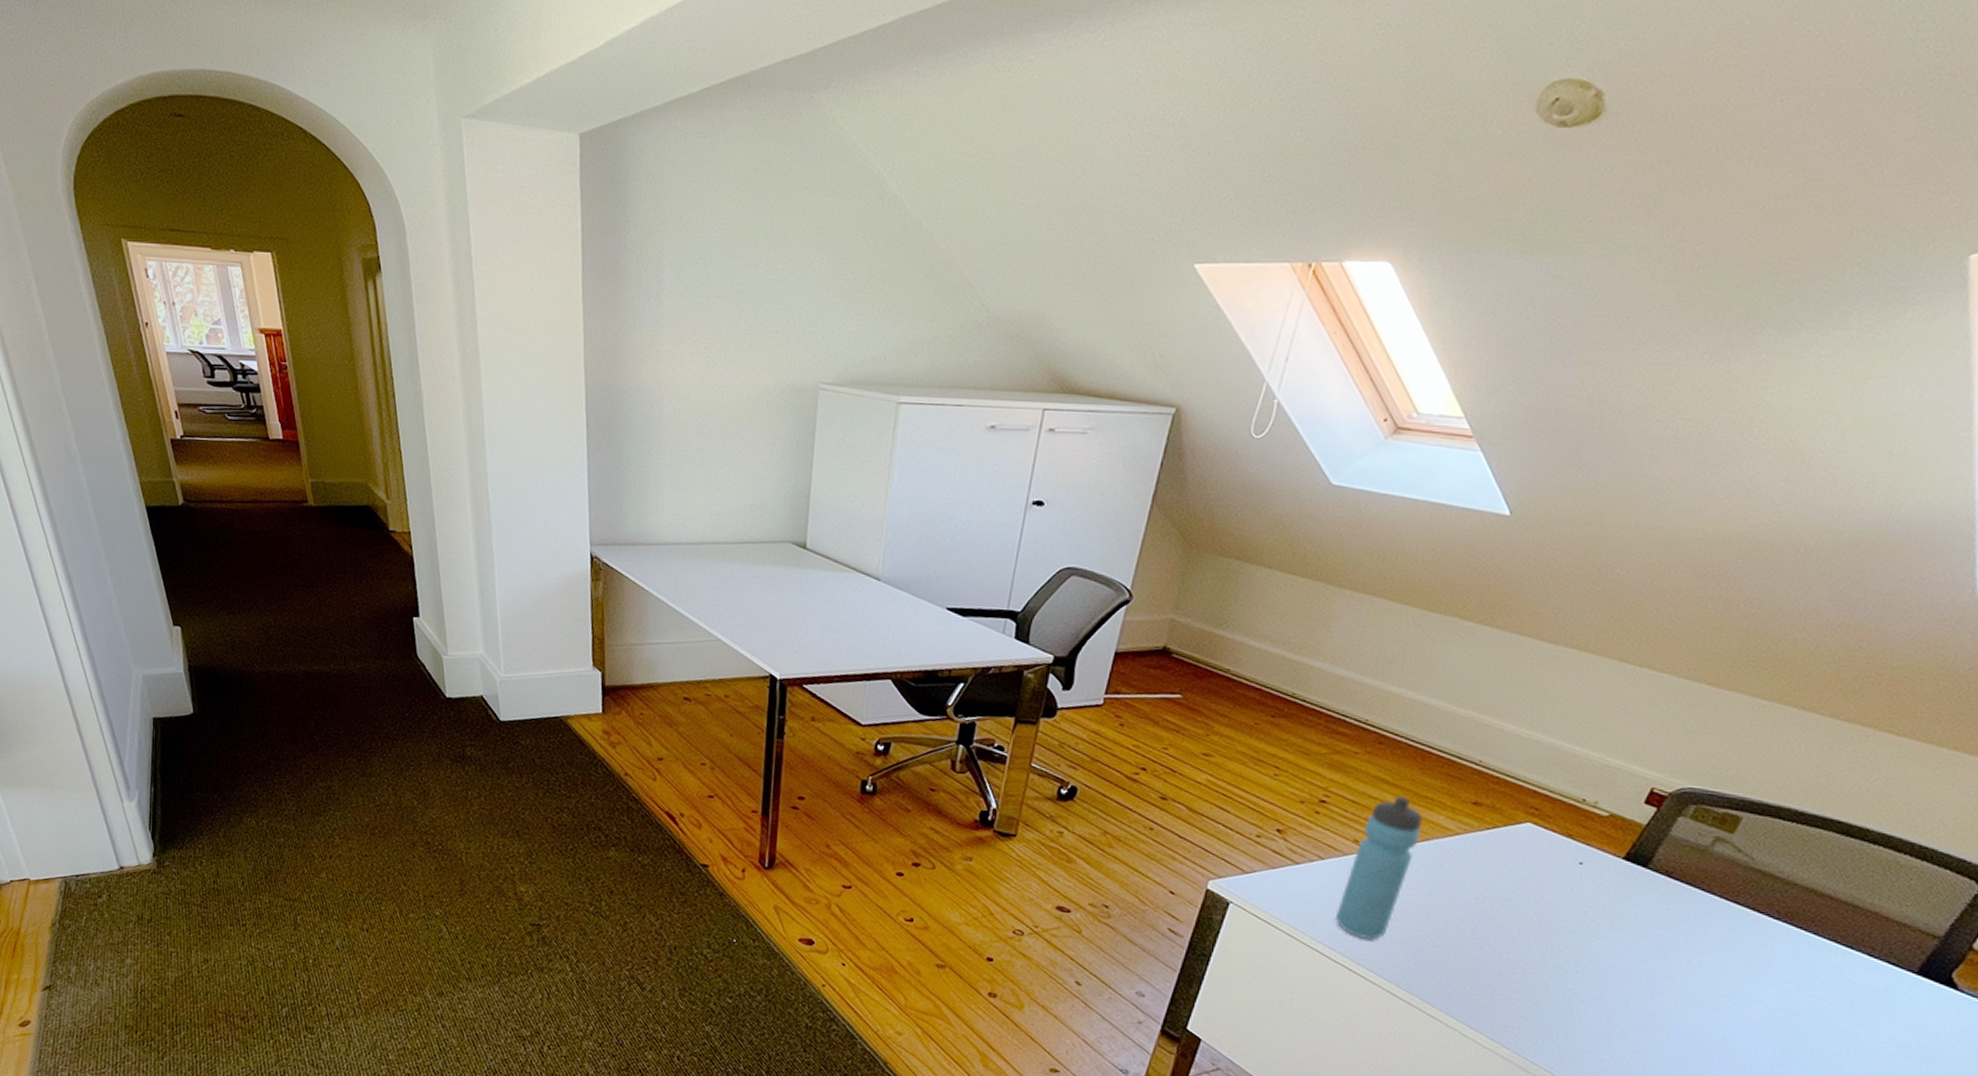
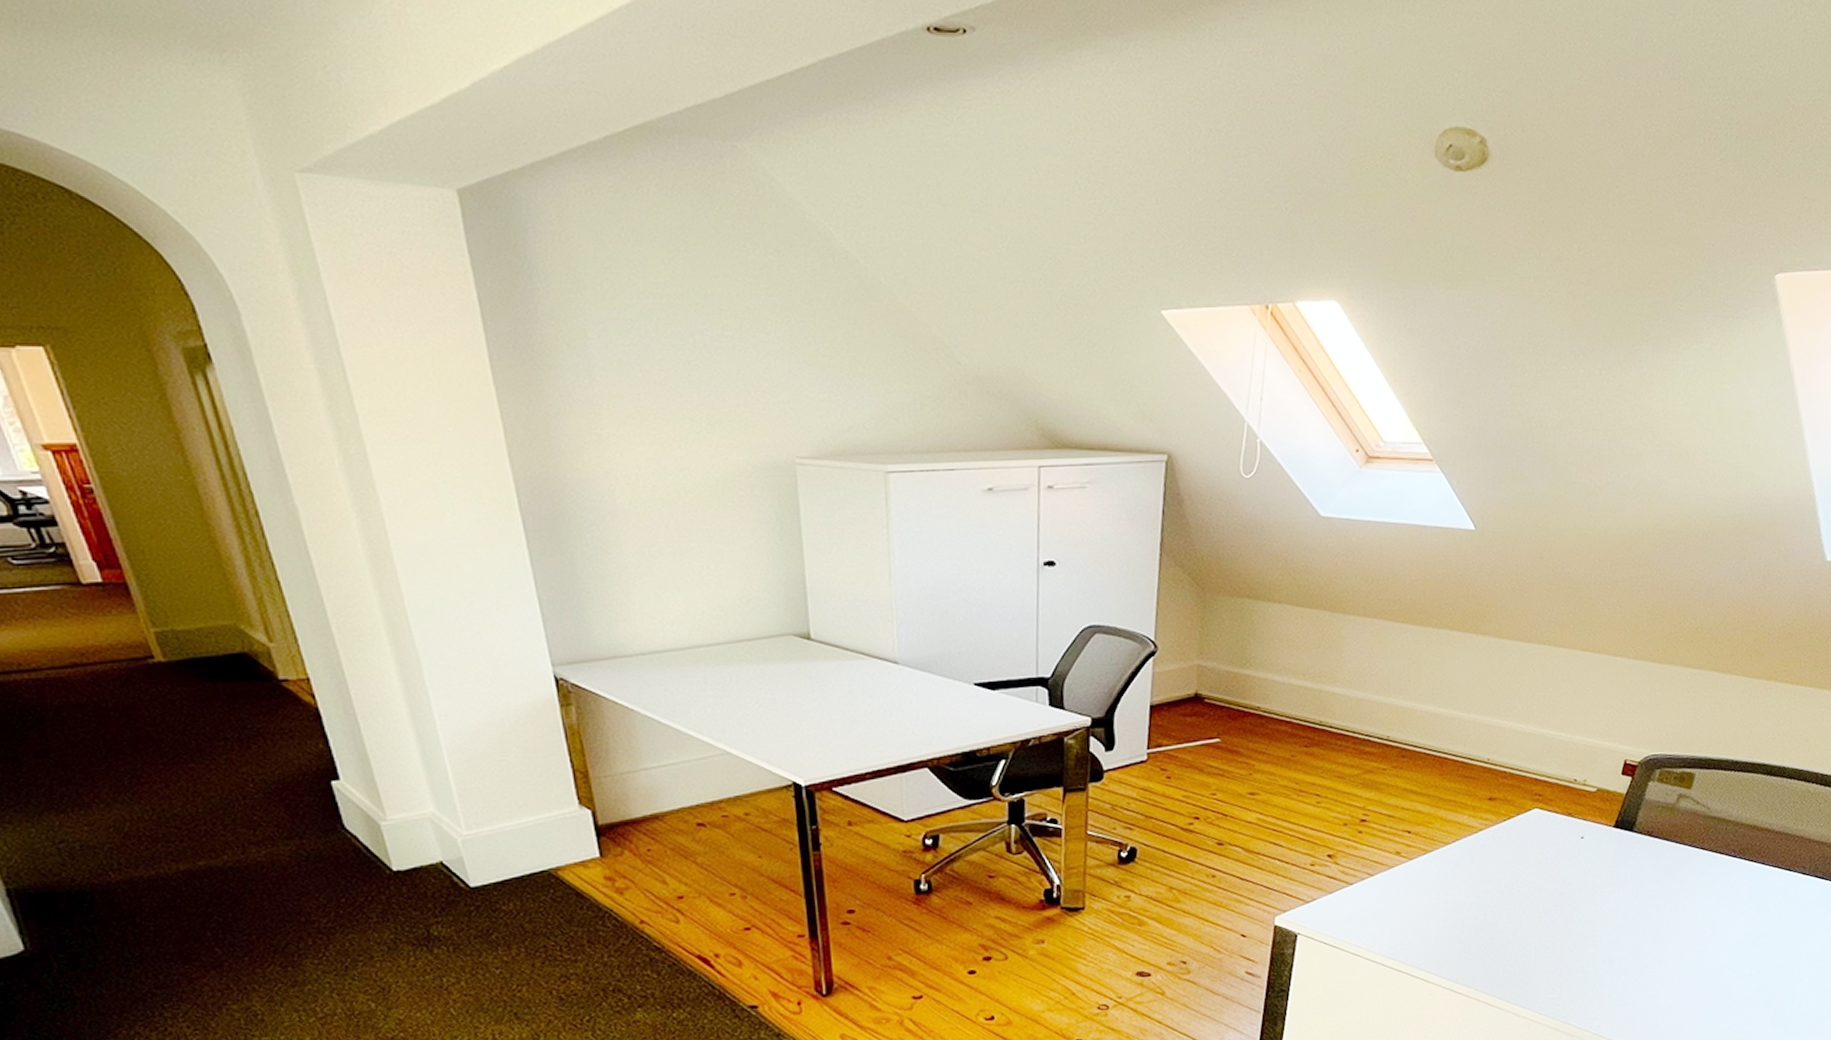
water bottle: present [1336,795,1424,939] -> none [1392,803,1451,944]

